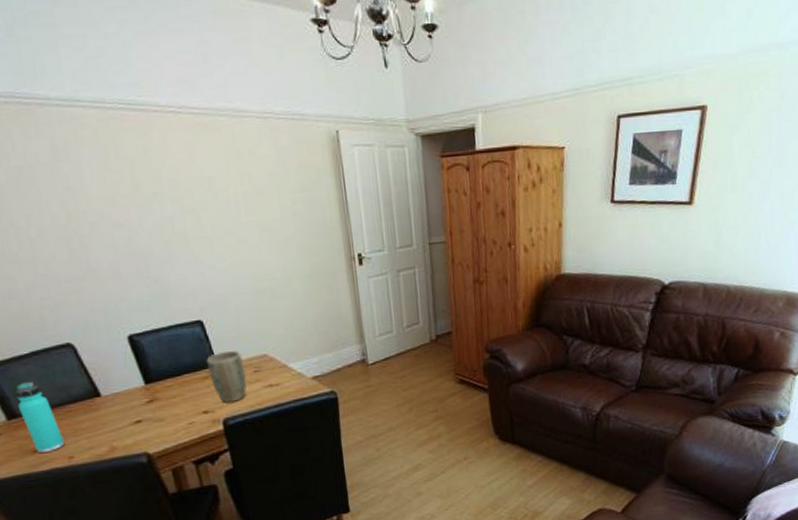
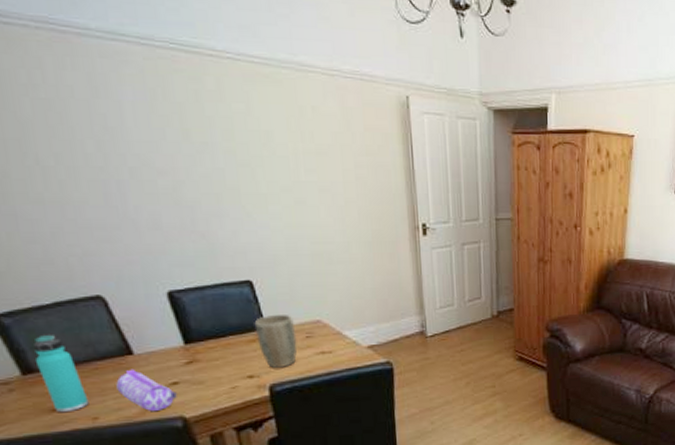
pencil case: none [87,409,141,449] -> present [116,369,177,411]

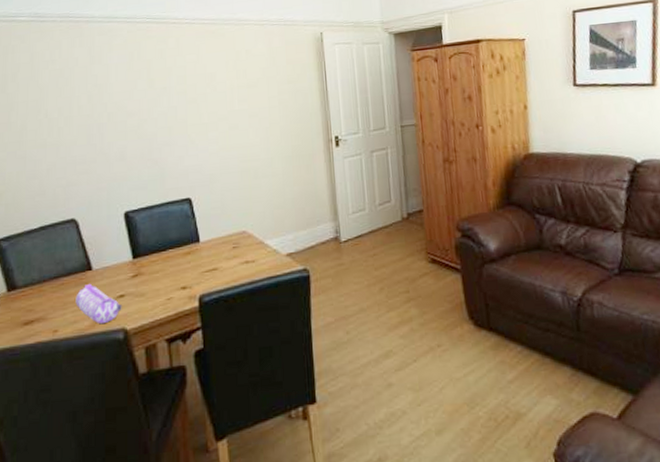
thermos bottle: present [33,334,89,413] -> none [19,254,53,326]
plant pot: present [254,313,298,369] -> none [190,226,225,280]

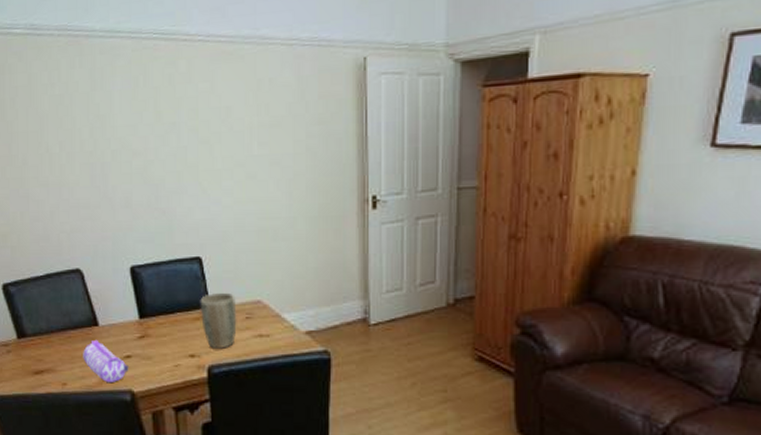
plant pot: none [190,226,225,280] -> present [200,292,237,350]

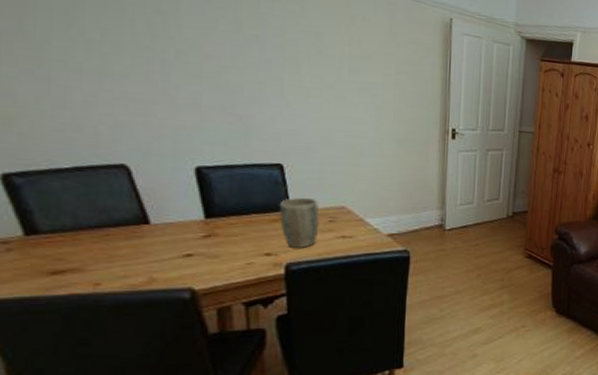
pencil case: present [83,339,129,382] -> none [126,238,189,281]

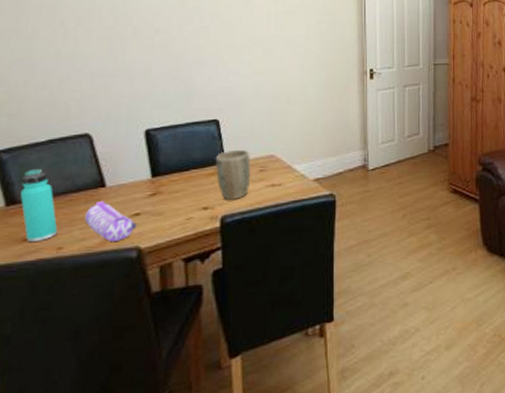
thermos bottle: none [43,196,93,277] -> present [20,168,58,243]
pencil case: none [126,238,189,281] -> present [85,200,137,241]

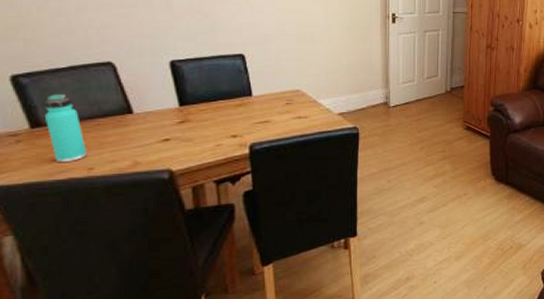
pencil case: present [85,200,137,241] -> none [114,126,167,164]
plant pot: present [215,149,252,201] -> none [242,83,278,130]

